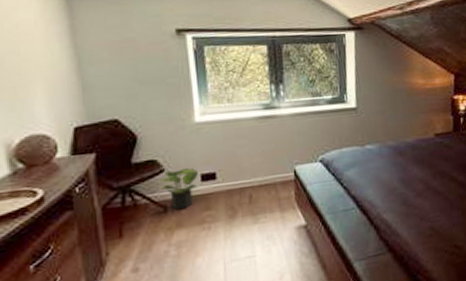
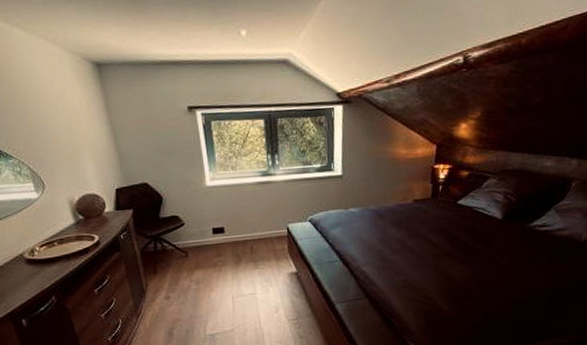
potted plant: present [160,167,199,211] -> none [181,222,211,256]

